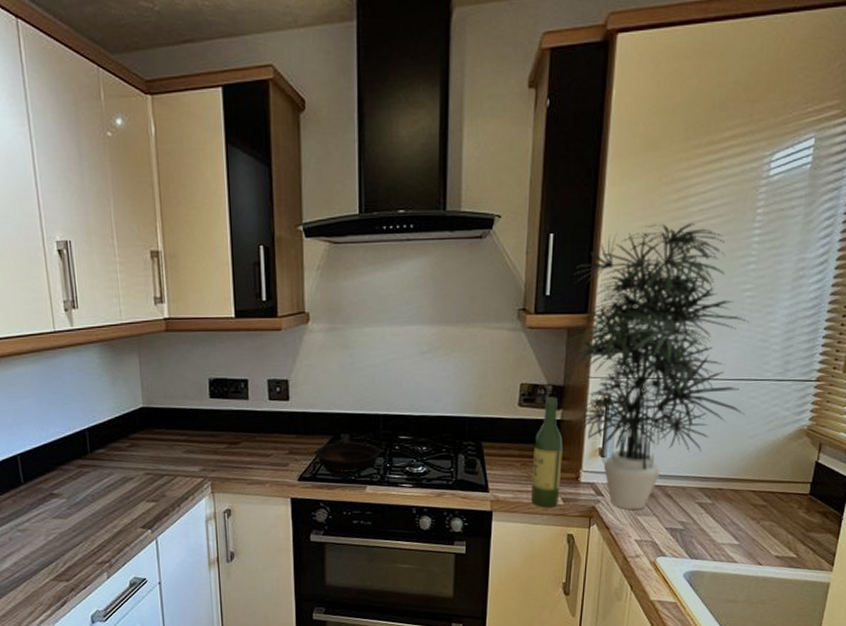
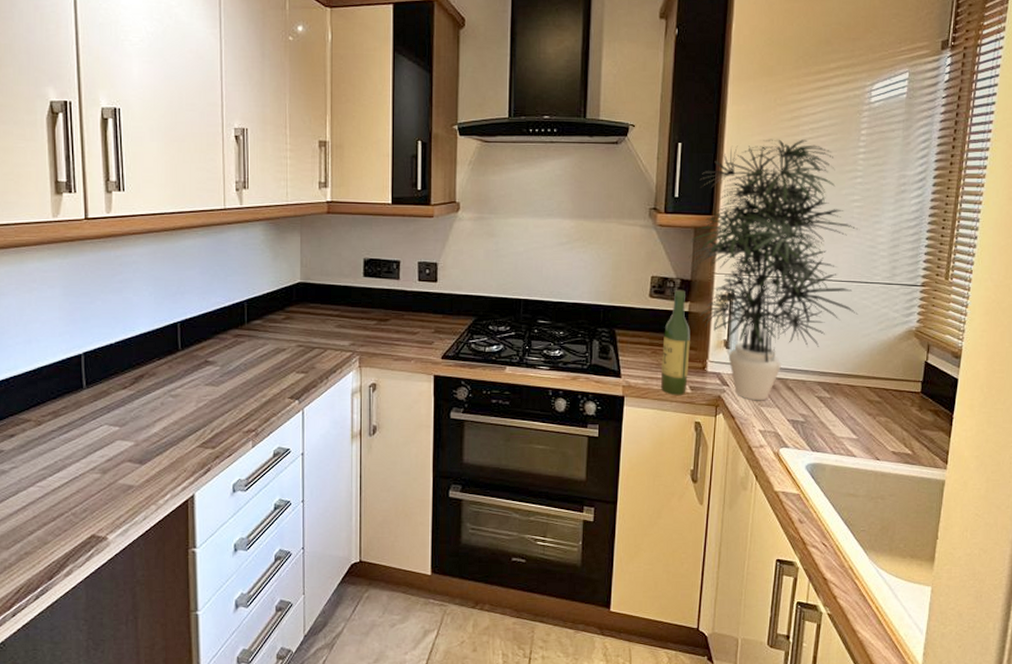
frying pan: present [313,434,383,472] -> none [457,316,523,352]

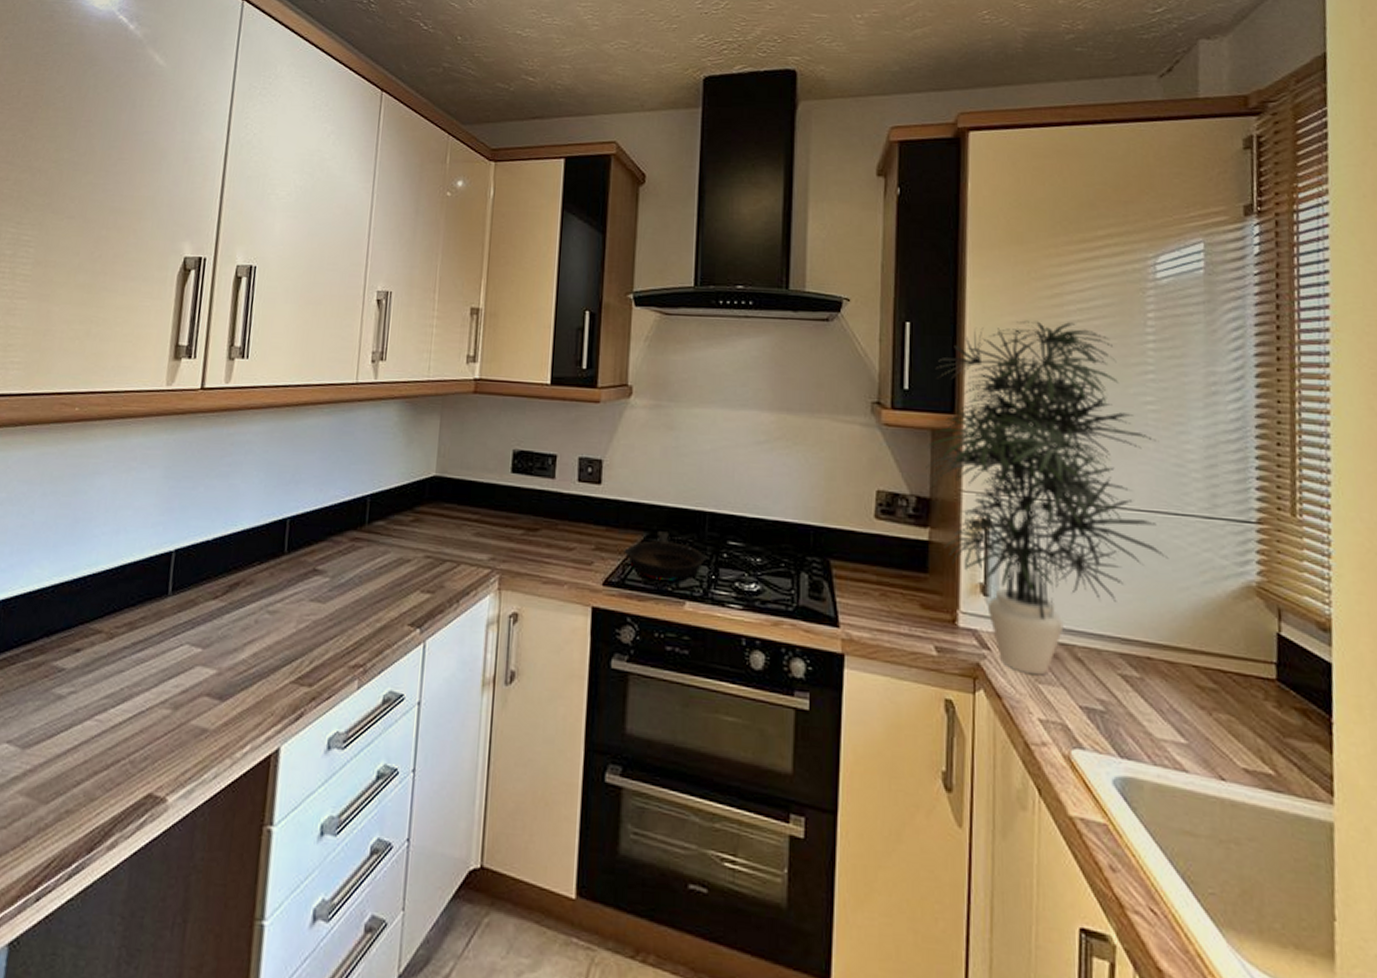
frying pan: none [457,316,523,352] -> present [624,531,708,581]
wine bottle: present [661,289,690,396] -> none [895,509,933,660]

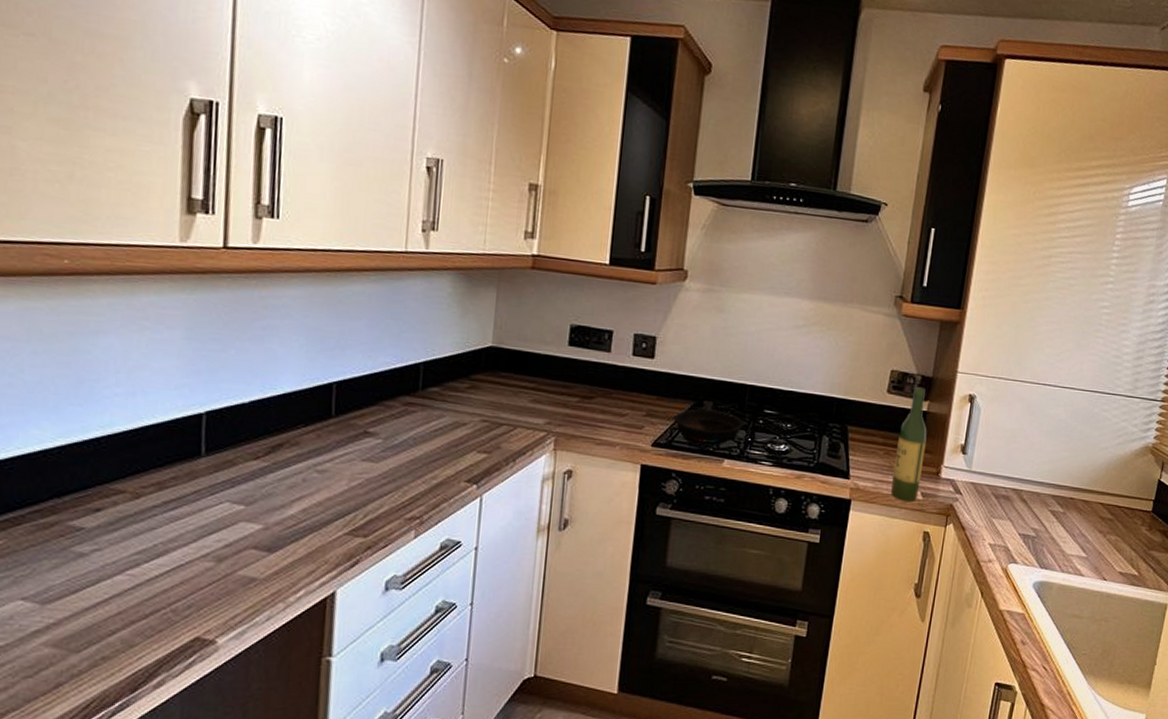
wine bottle: none [895,509,933,660] -> present [891,386,927,503]
plant: present [926,320,1169,676] -> none [932,233,1105,513]

